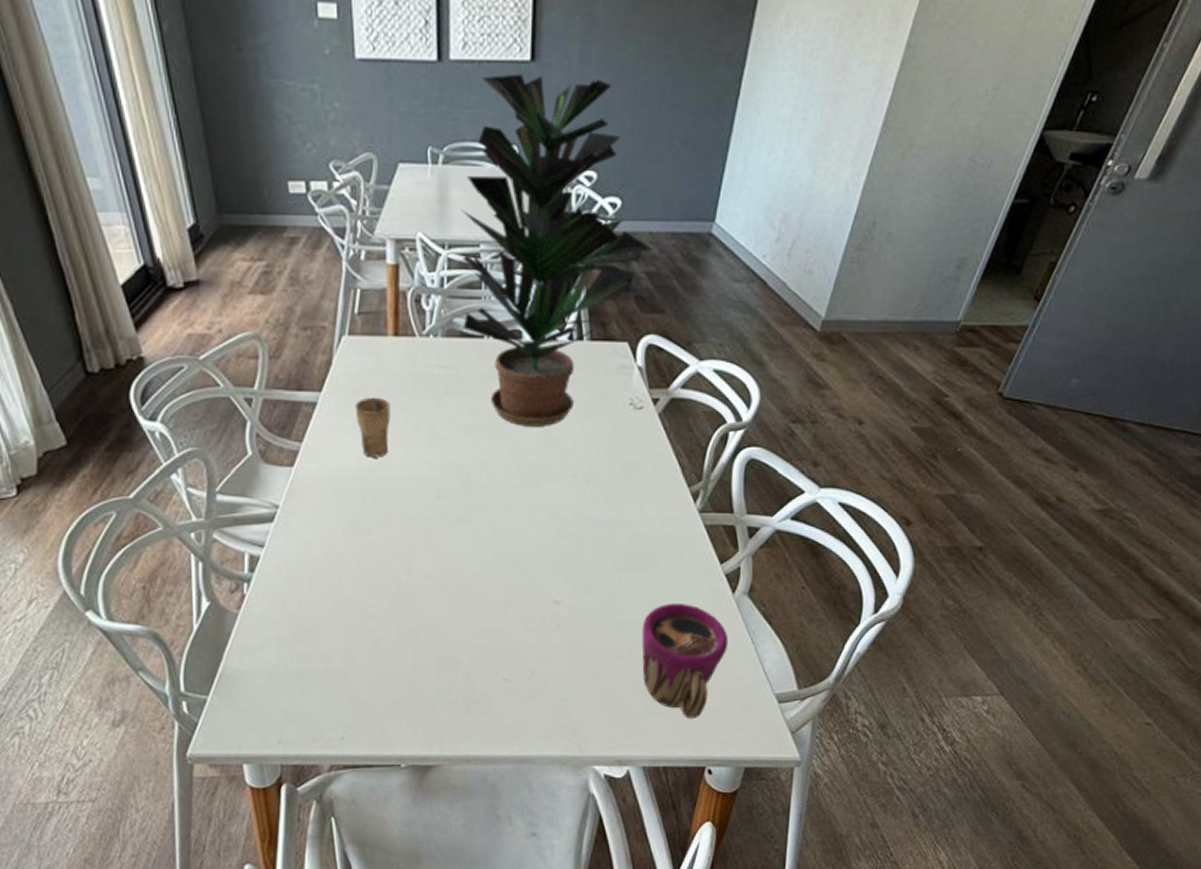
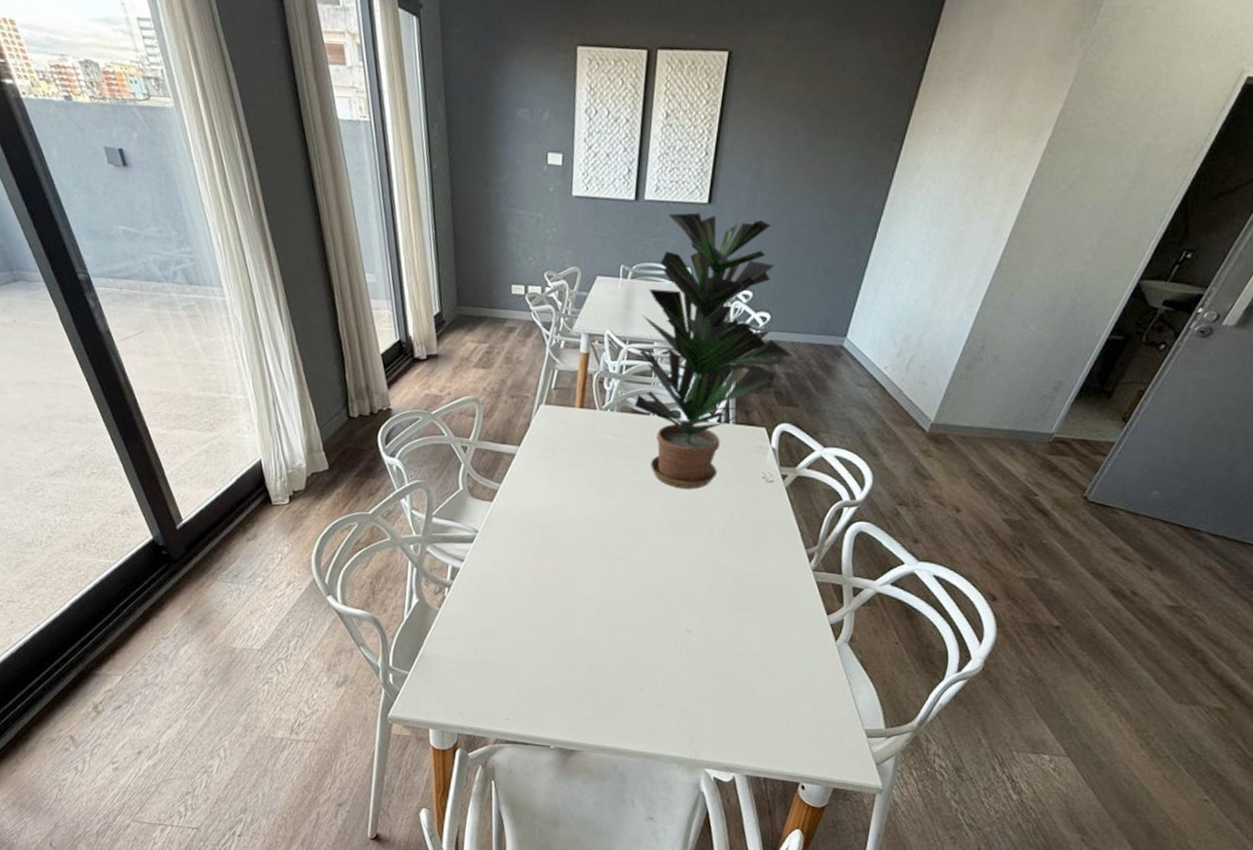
cup: present [355,397,391,458] -> none [544,453,572,501]
cup: present [641,602,729,719] -> none [753,642,829,741]

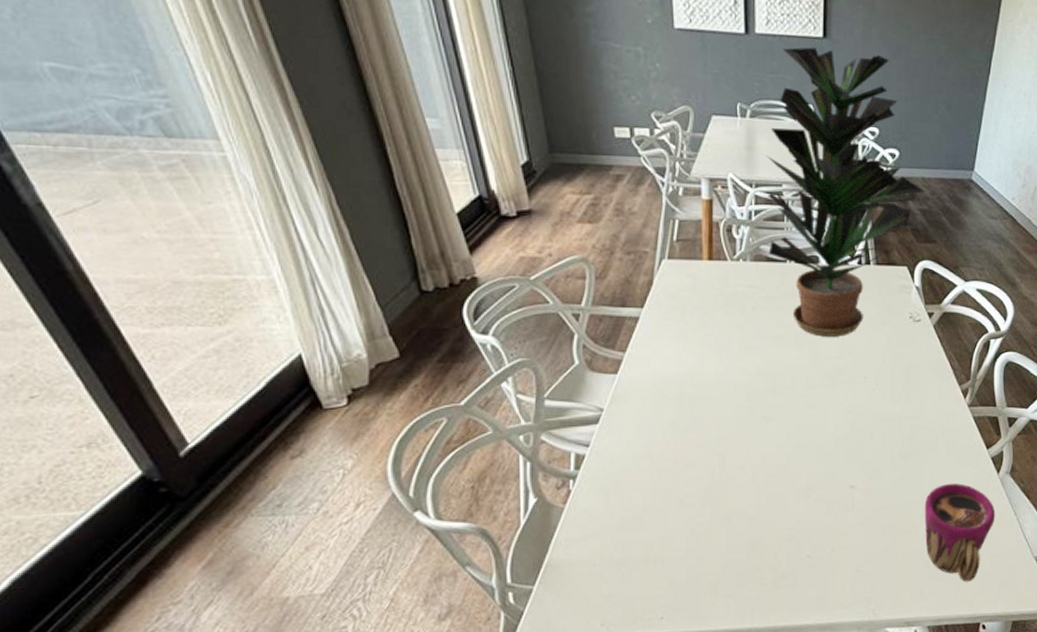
cup: none [753,642,829,741] -> present [924,483,996,582]

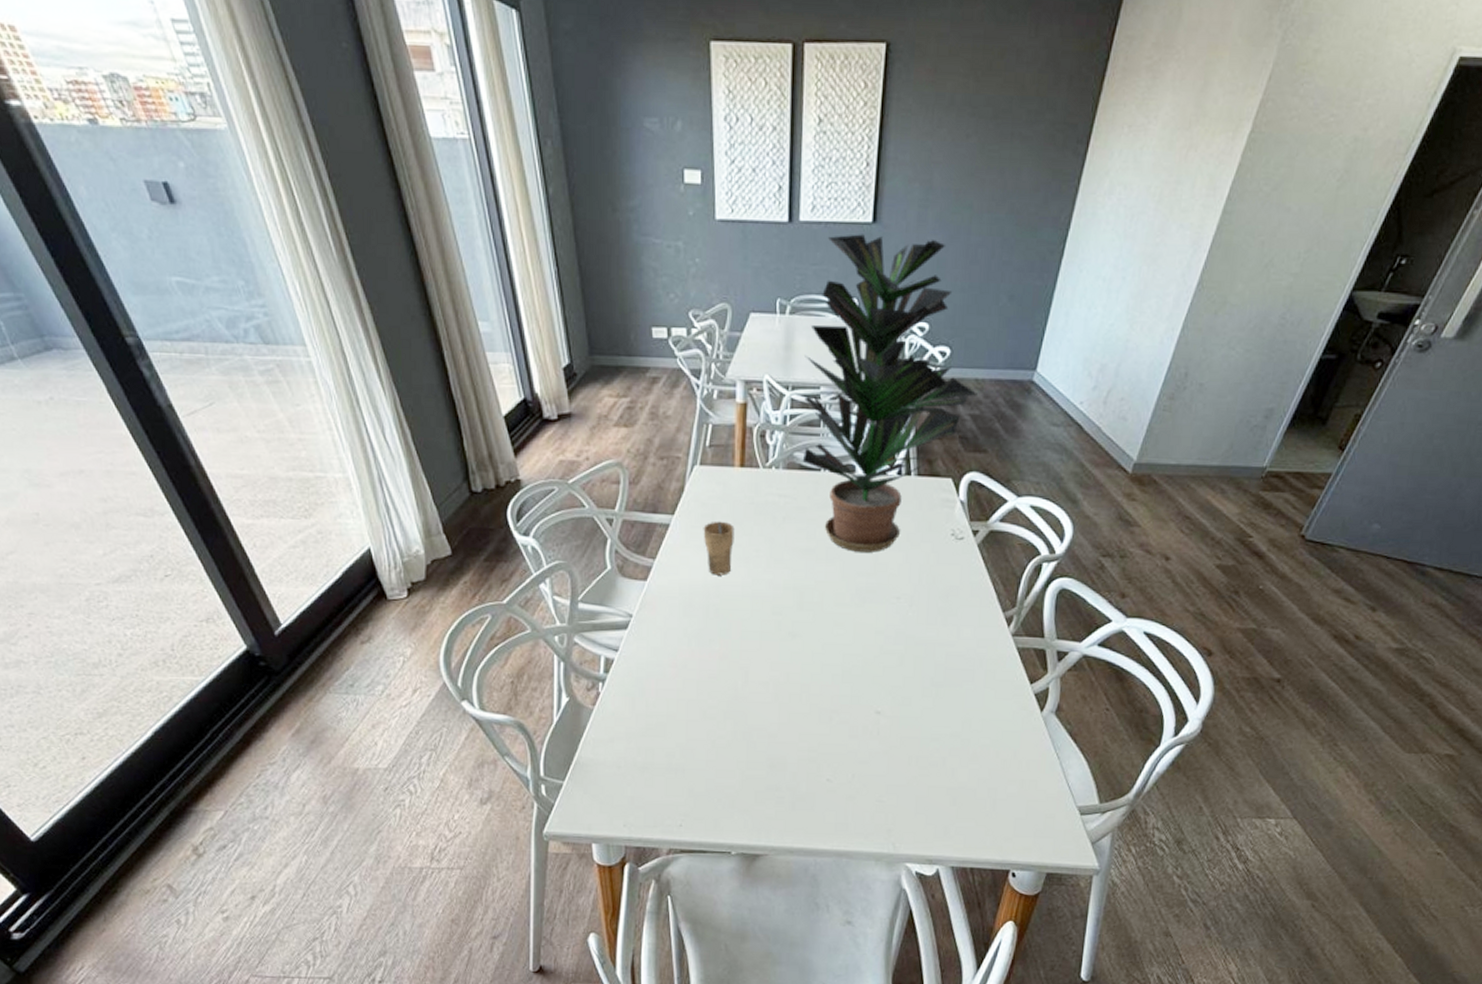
cup: none [673,312,706,365] -> present [703,521,735,576]
cup: present [924,483,996,582] -> none [954,717,1036,825]

